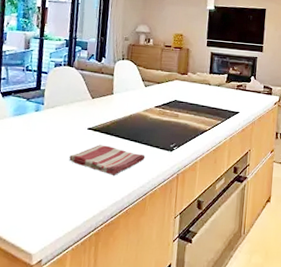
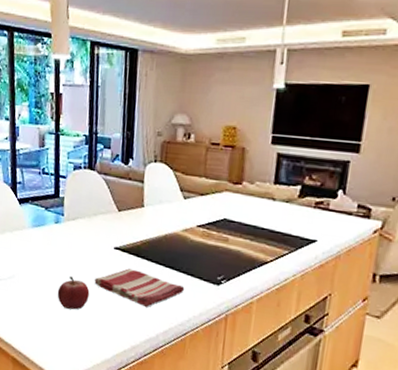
fruit: none [33,156,64,186] -> present [57,276,90,310]

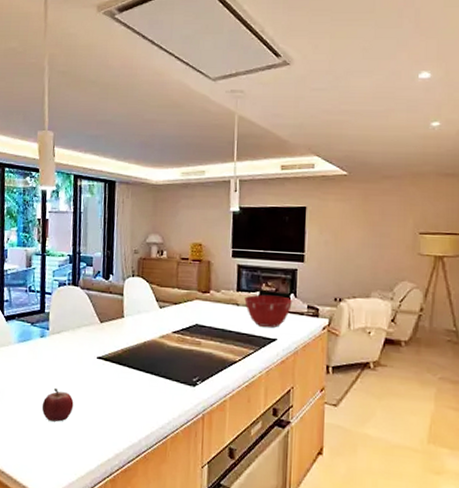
dish towel: present [94,268,185,307] -> none [78,376,164,413]
mixing bowl: none [282,189,341,227] -> present [244,294,293,327]

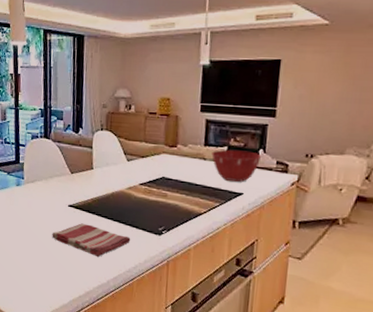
fruit: present [41,388,74,422] -> none [19,232,48,262]
dish towel: none [78,376,164,413] -> present [52,223,131,257]

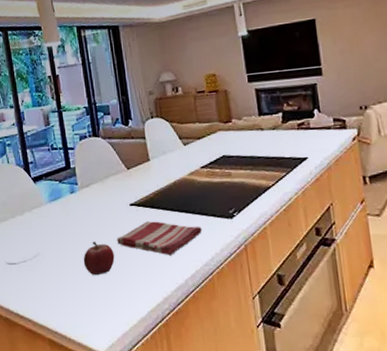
fruit: none [19,232,48,262] -> present [83,242,115,275]
mixing bowl: present [212,149,262,182] -> none [268,113,318,148]

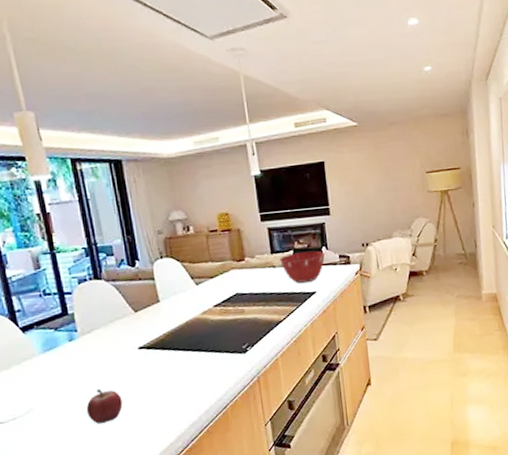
dish towel: present [117,221,202,255] -> none [125,362,216,395]
mixing bowl: none [268,113,318,148] -> present [279,250,326,283]

